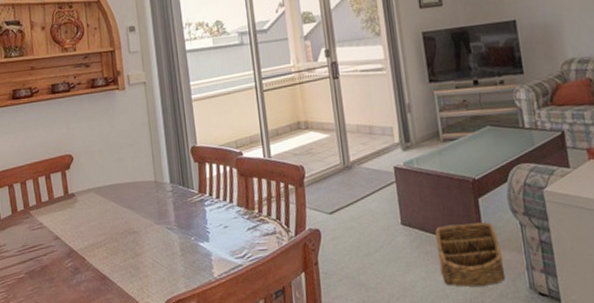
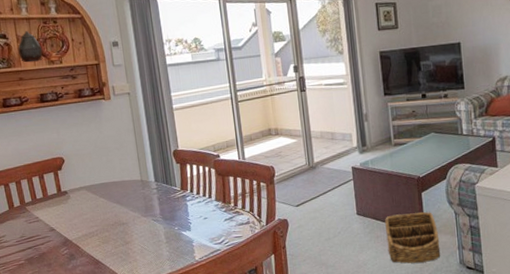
decorative jar: none [31,17,57,51] -> present [18,31,43,63]

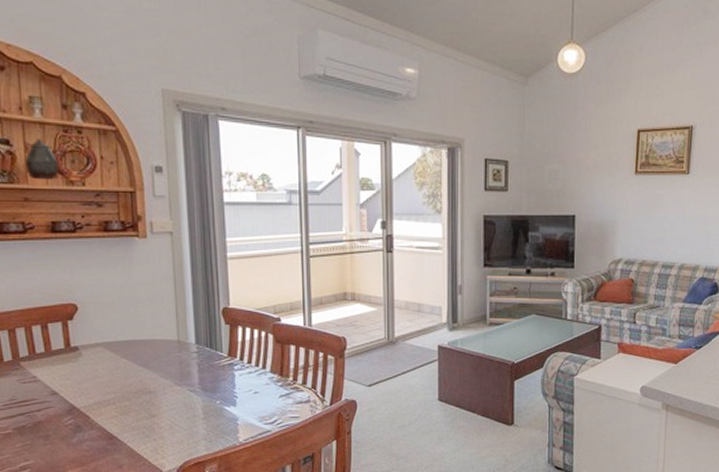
basket: present [385,211,441,264] -> none [469,402,529,459]

